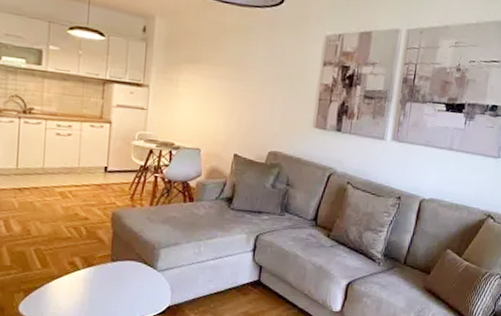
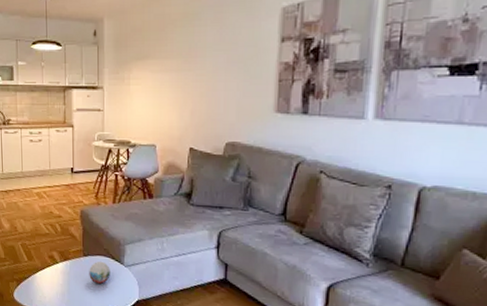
decorative orb: none [116,266,141,291] -> present [89,261,110,285]

